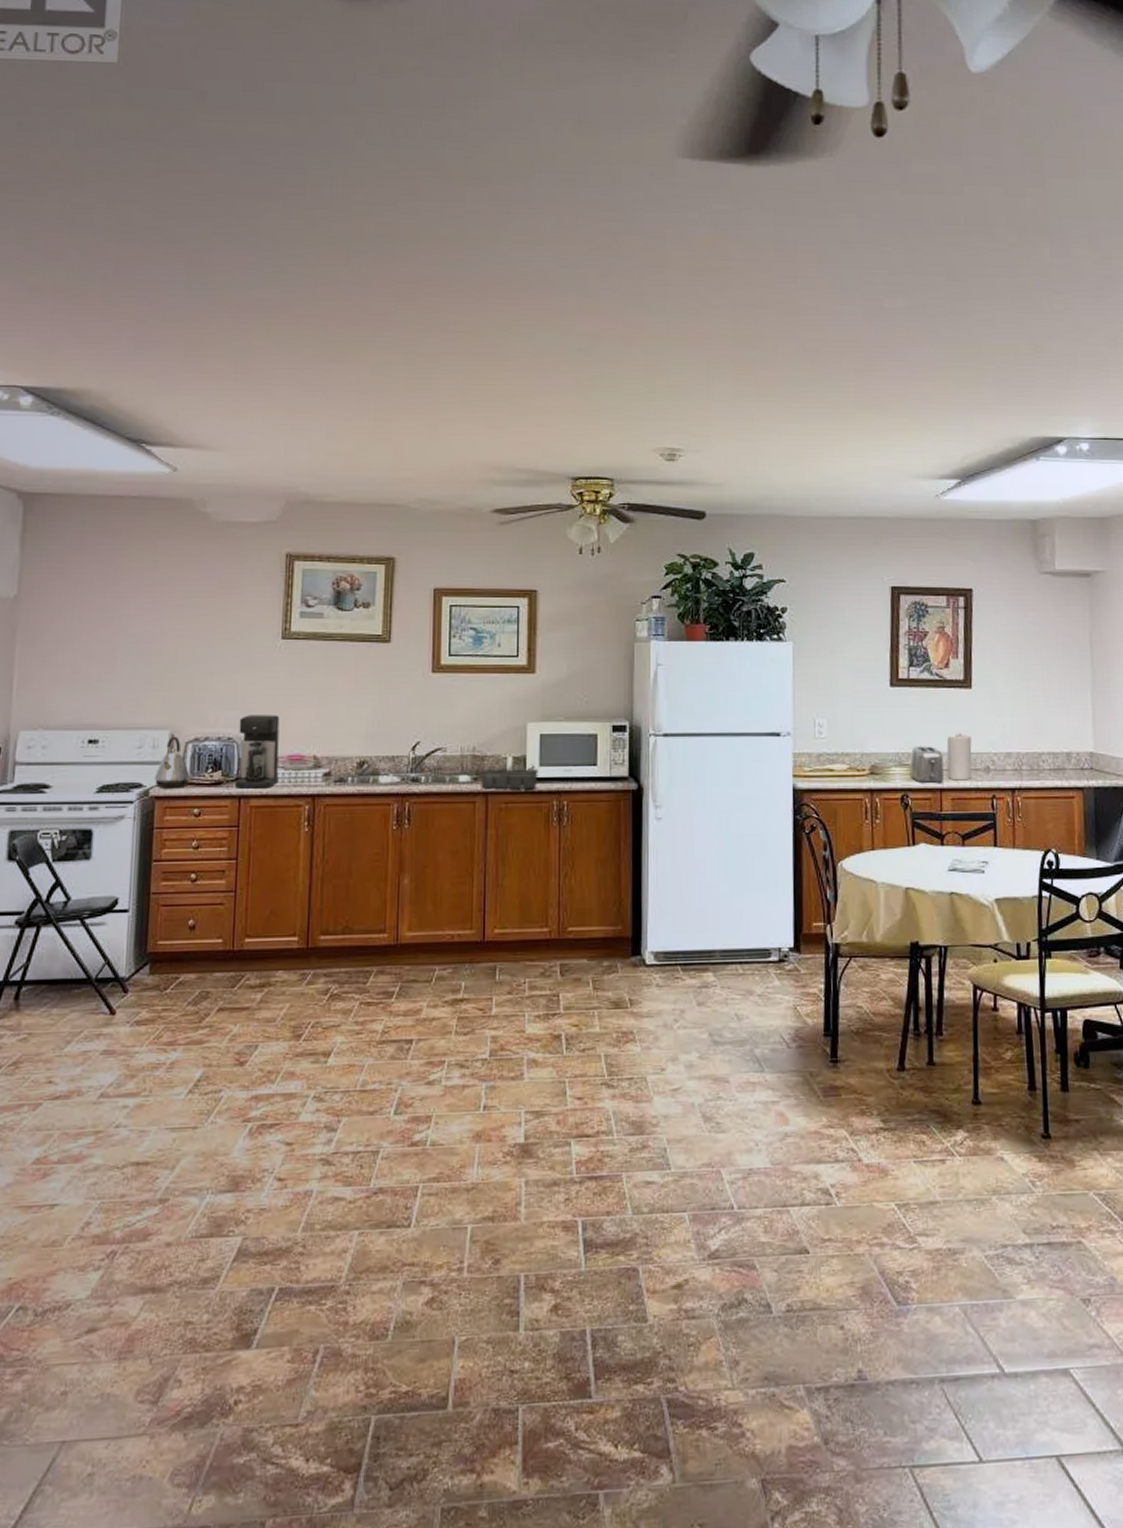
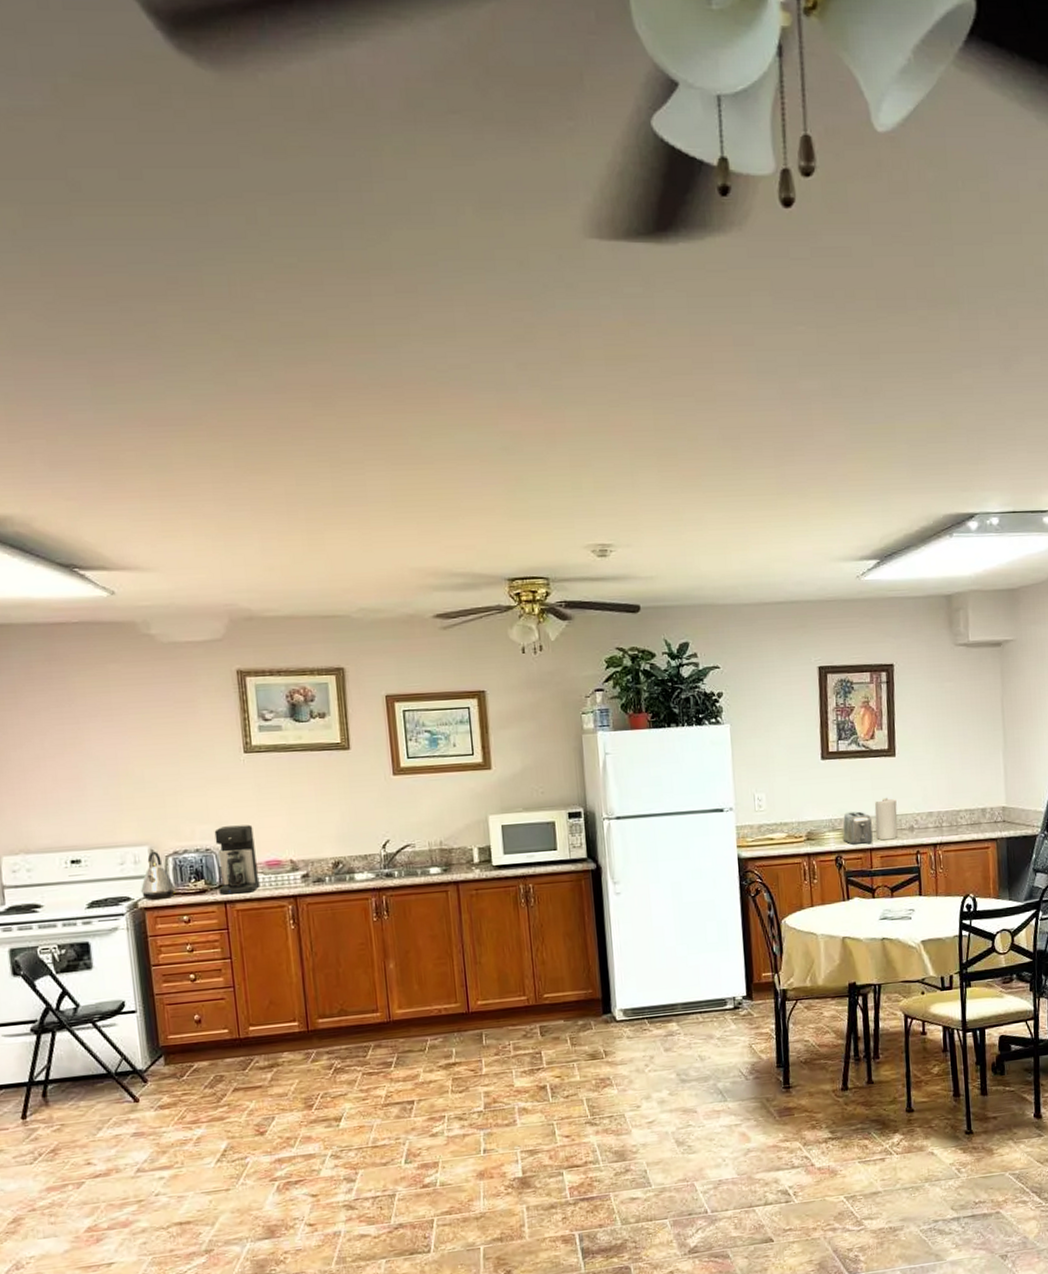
dish rack: present [480,764,538,790] -> none [448,853,504,879]

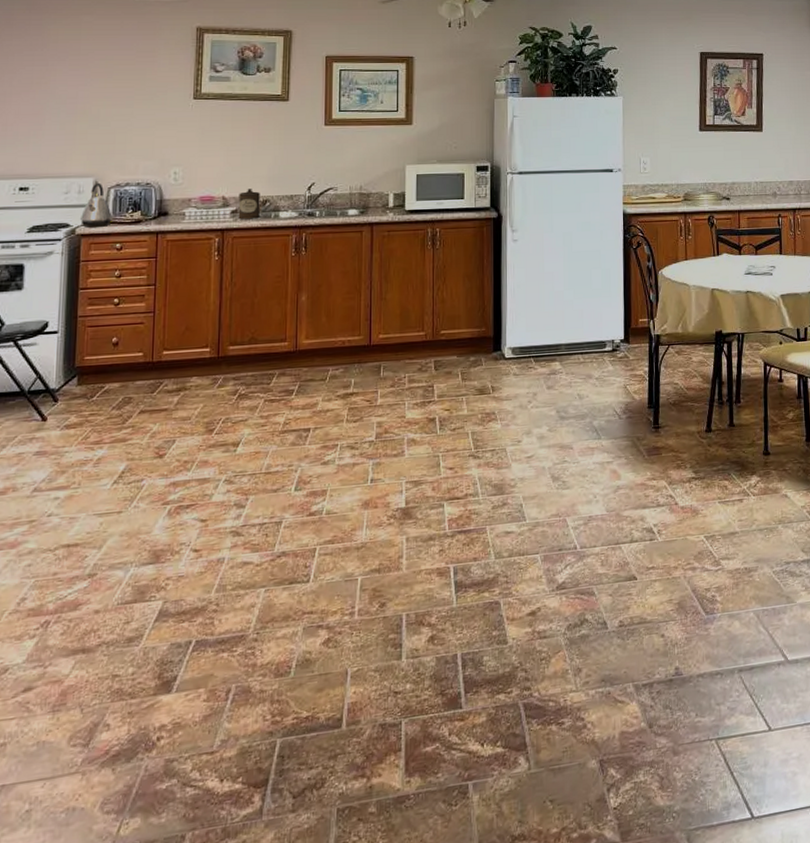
coffee maker: present [214,824,260,895] -> none [153,163,192,226]
canister: none [307,850,334,884] -> present [238,189,260,220]
toaster: present [842,811,873,846] -> none [715,177,741,207]
paper towel holder: present [874,797,898,841] -> none [743,166,763,204]

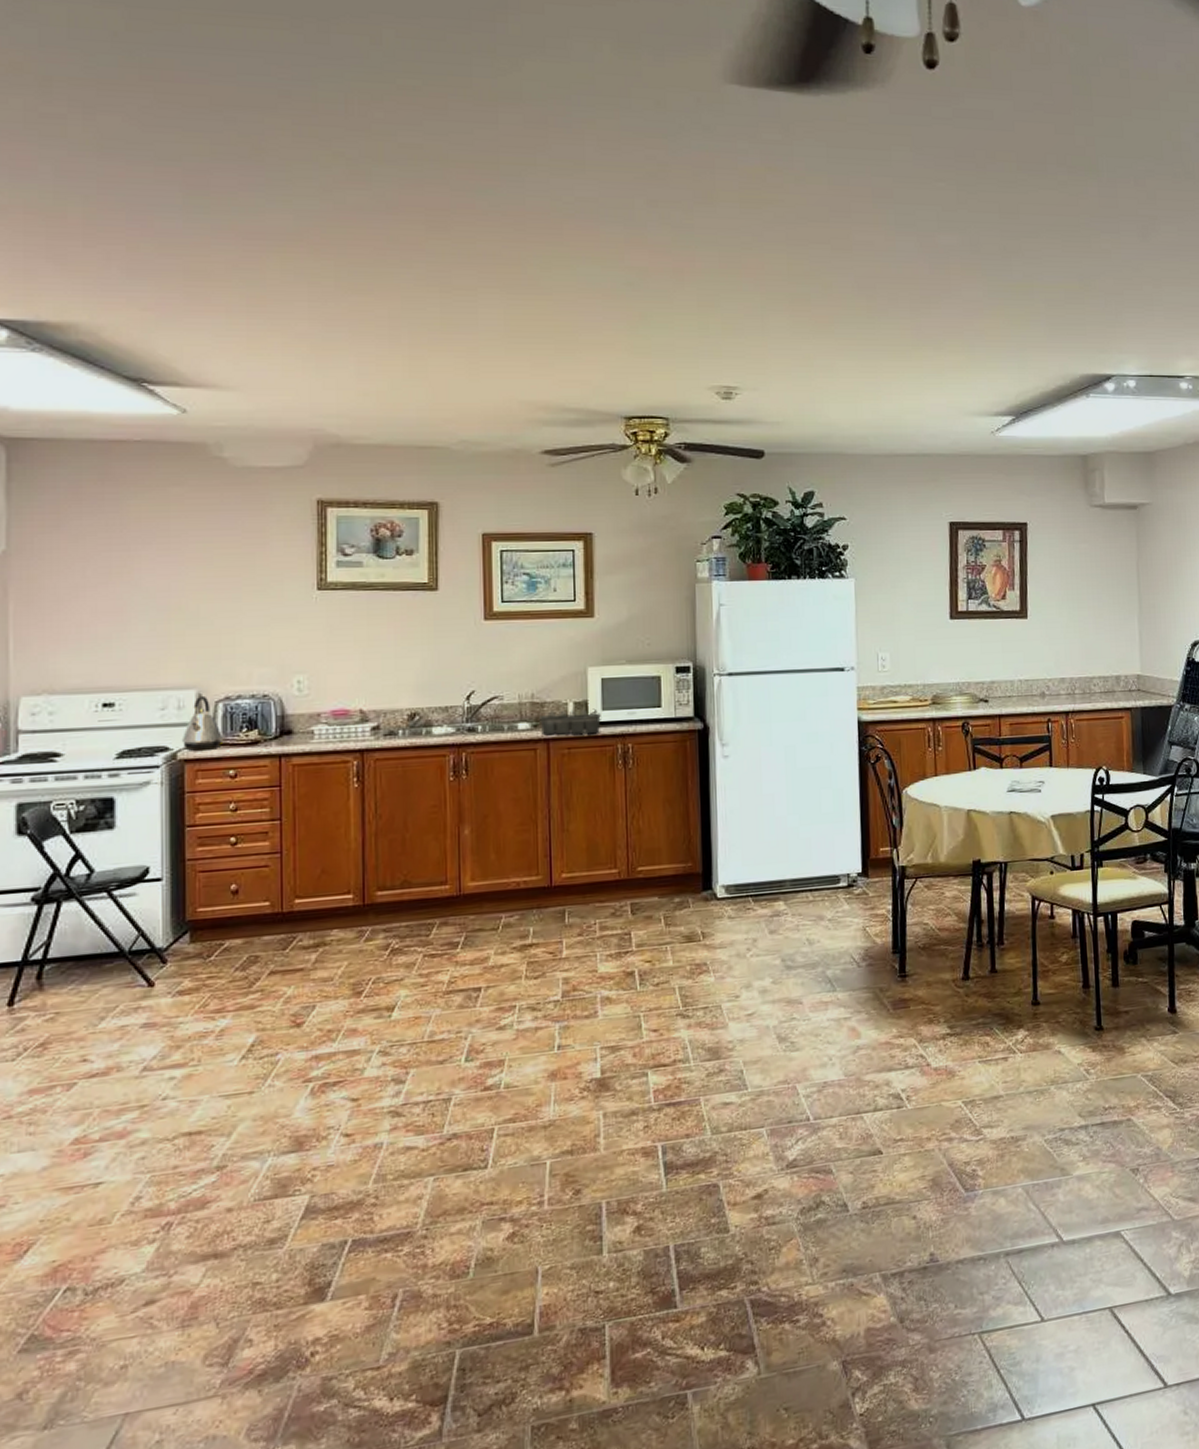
canister: present [238,189,260,220] -> none [380,699,408,738]
dish rack: none [366,199,415,220] -> present [539,708,601,736]

